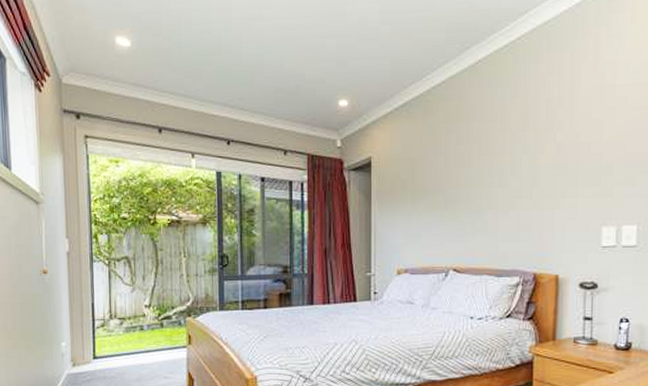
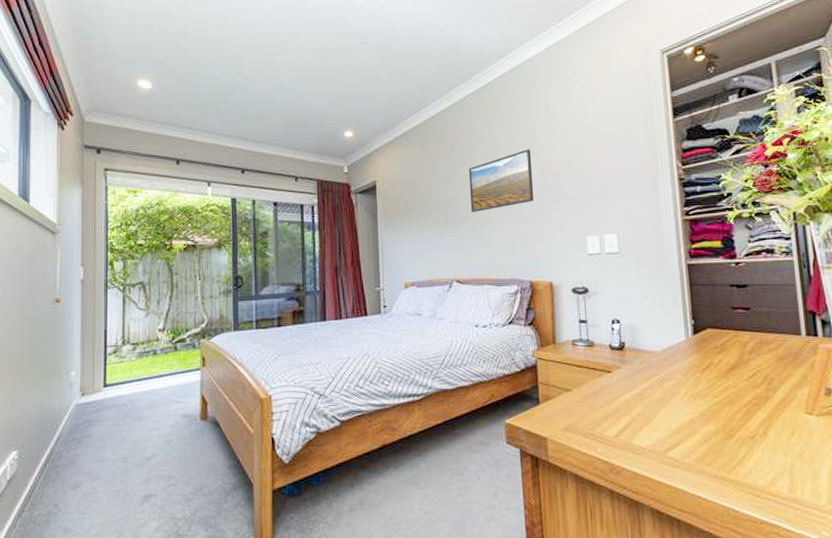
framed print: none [474,125,548,195] -> present [468,149,534,212]

